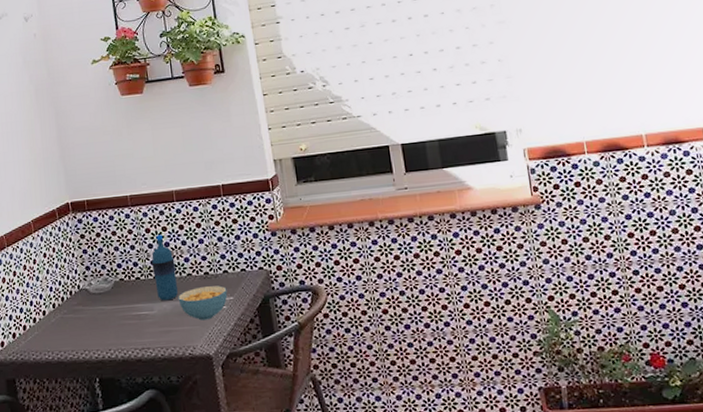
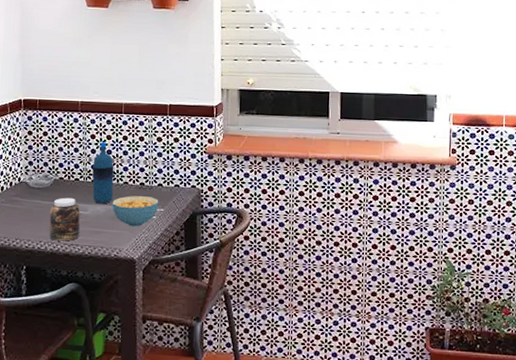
jar: none [114,298,150,347] -> present [49,197,81,241]

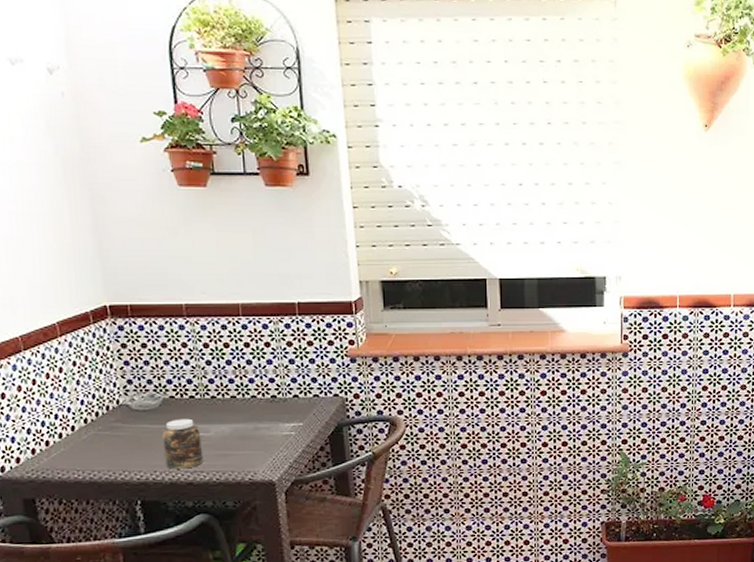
water bottle: present [92,142,114,204] -> none [209,351,240,423]
cereal bowl: present [112,196,159,227] -> none [239,410,297,445]

